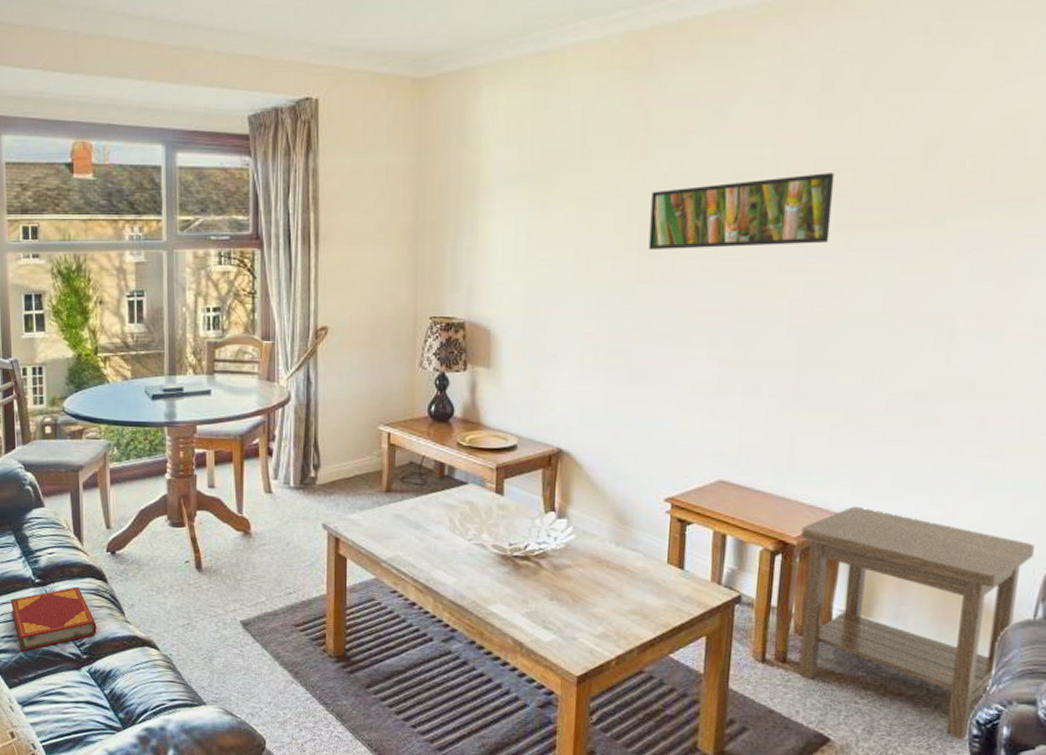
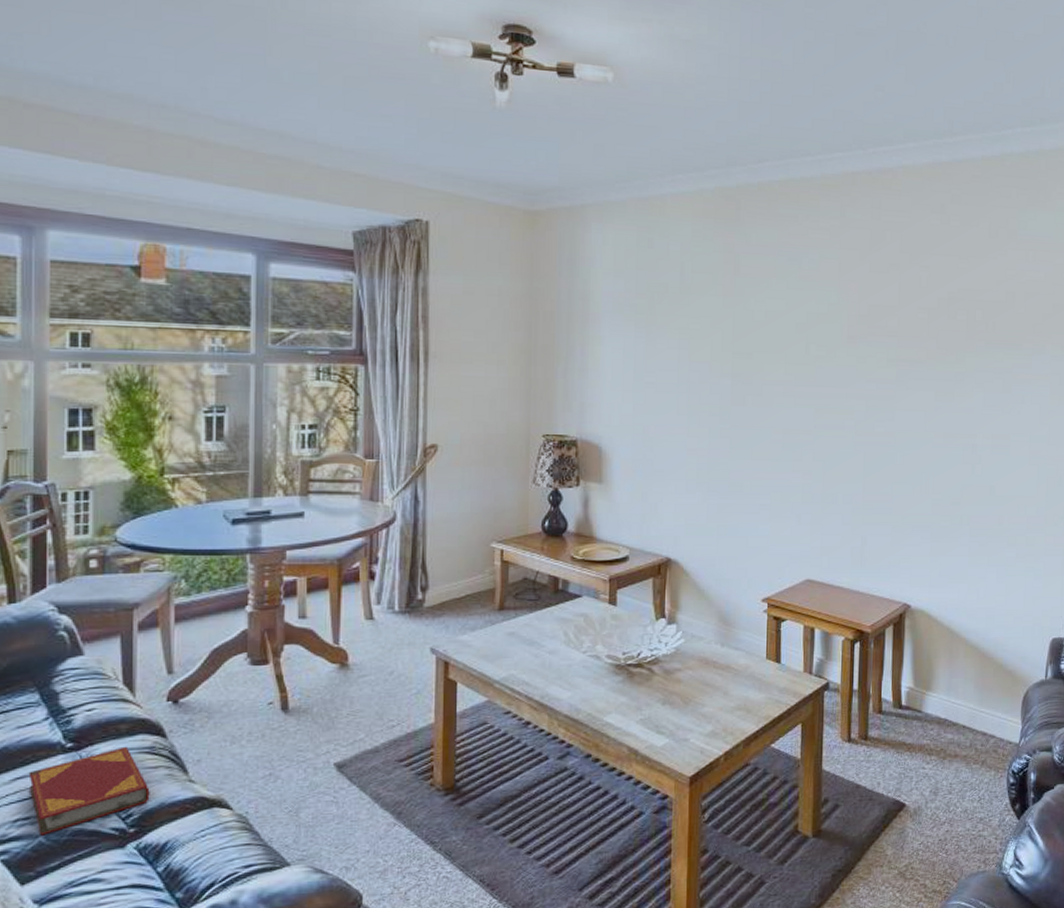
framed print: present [648,173,835,251] -> none [741,316,884,377]
side table: present [798,506,1034,741] -> none [874,595,1042,790]

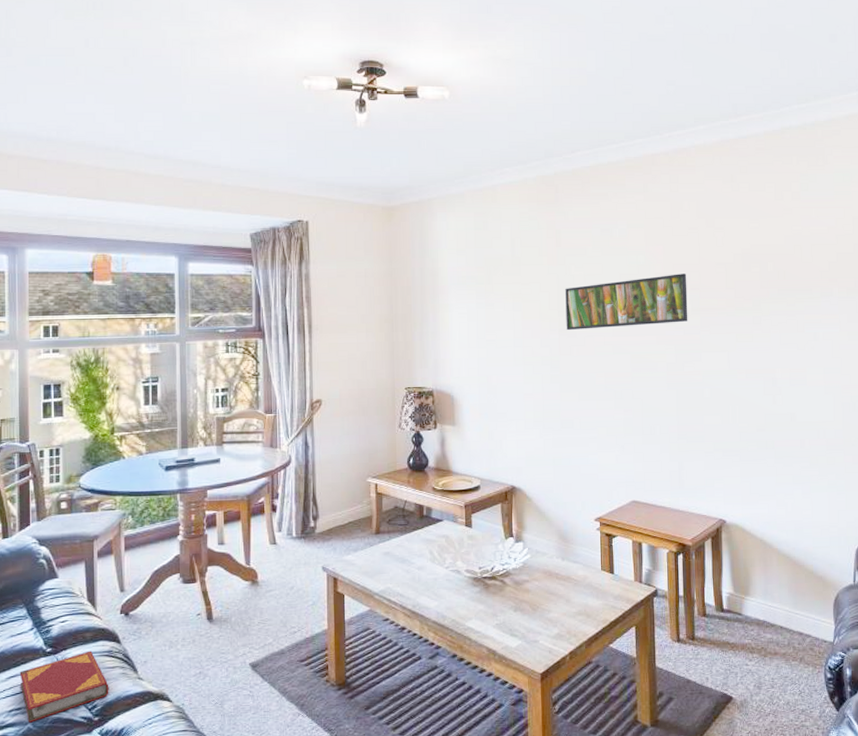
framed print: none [741,316,884,377] -> present [565,273,688,331]

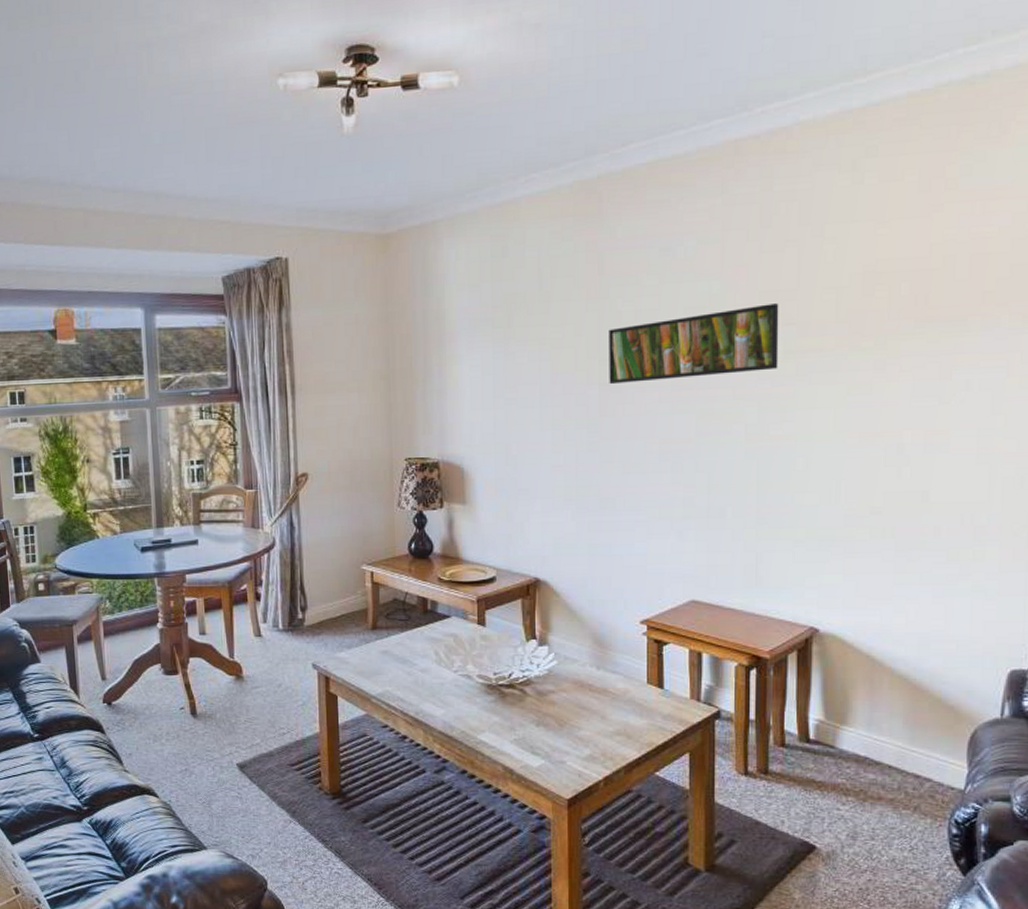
hardback book: present [19,650,109,723] -> none [10,739,97,807]

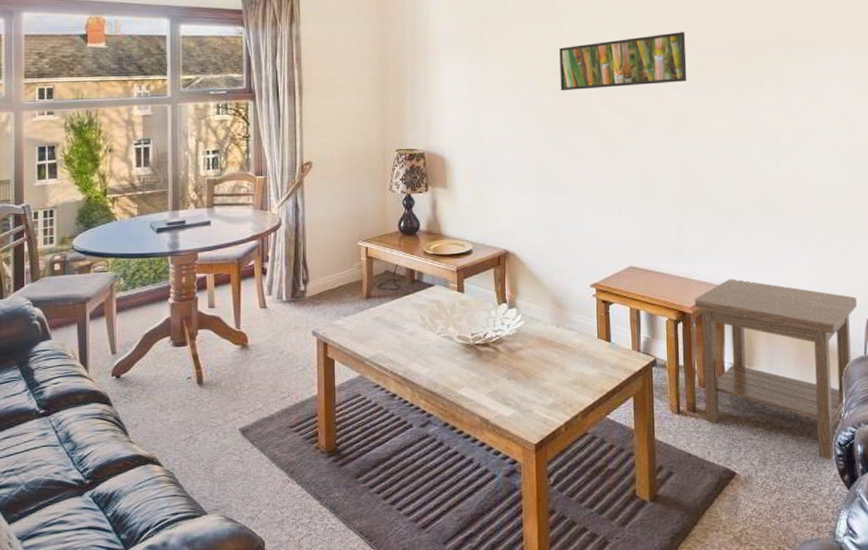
side table: none [773,618,995,841] -> present [694,279,857,461]

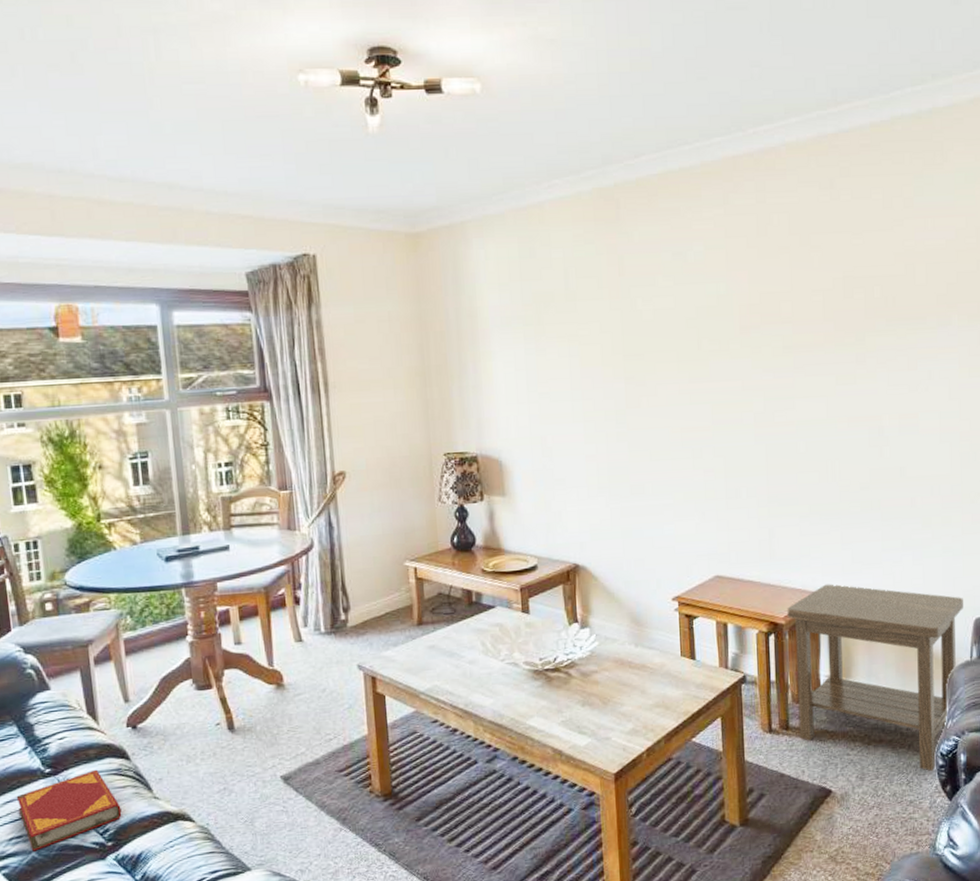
hardback book: none [13,413,101,484] -> present [16,769,122,851]
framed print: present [559,32,687,91] -> none [631,304,779,379]

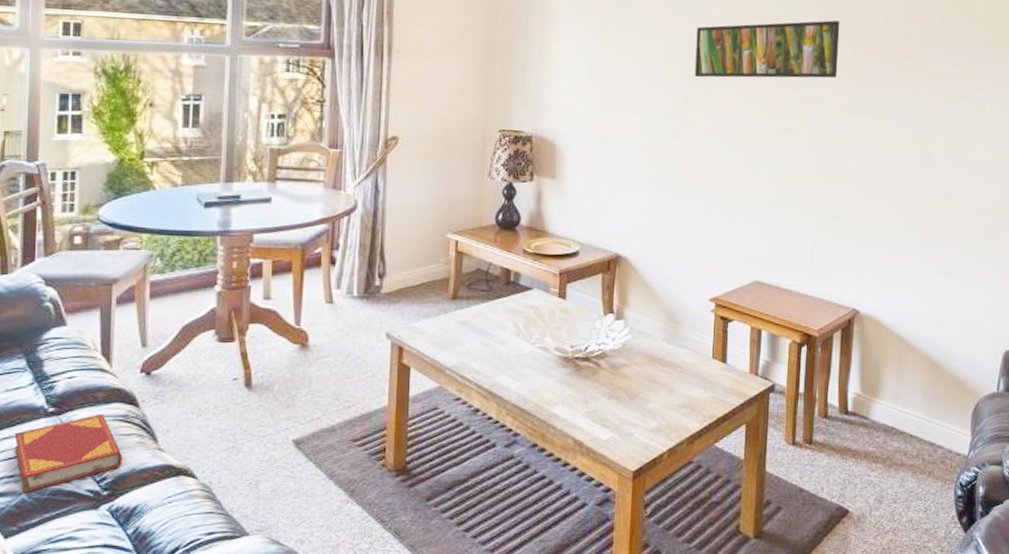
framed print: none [631,304,779,379] -> present [694,20,840,78]
side table: present [787,584,963,772] -> none [821,301,995,502]

